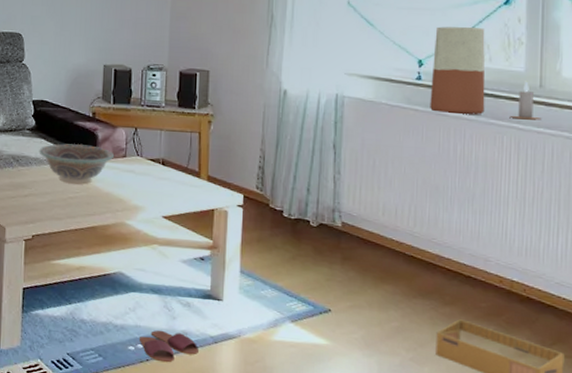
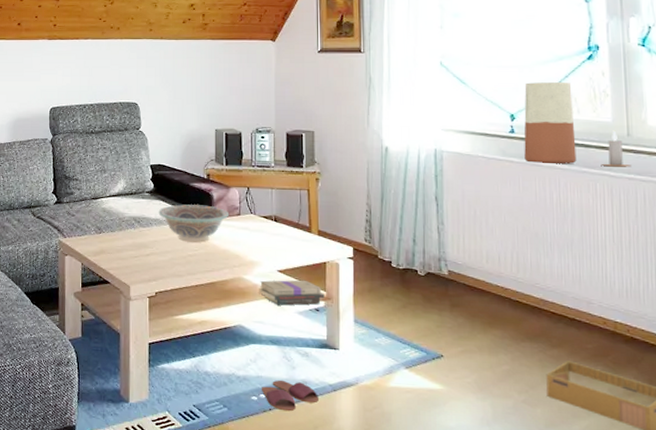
books: none [142,226,211,254] -> present [259,279,325,306]

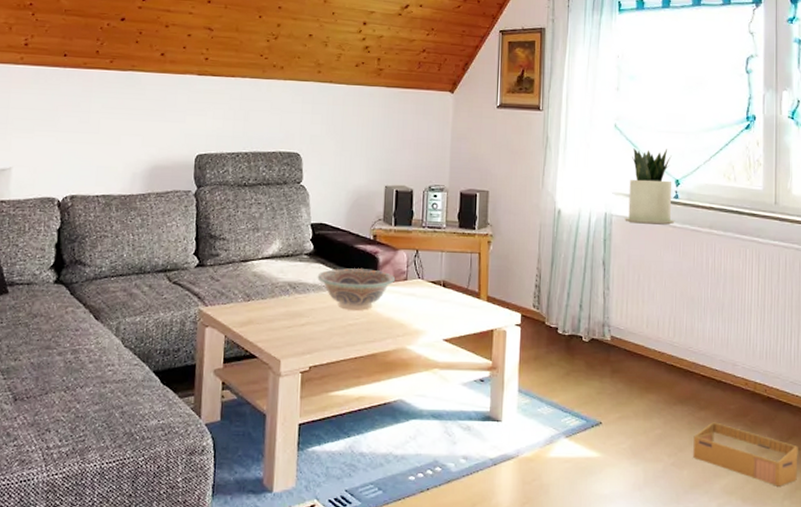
books: present [259,279,325,306] -> none [423,349,490,377]
slippers: present [261,379,319,412] -> none [419,456,478,490]
planter: none [455,83,512,160] -> present [623,148,675,225]
vase: present [524,82,577,164] -> none [686,149,731,230]
candle: present [601,130,632,167] -> none [751,198,777,234]

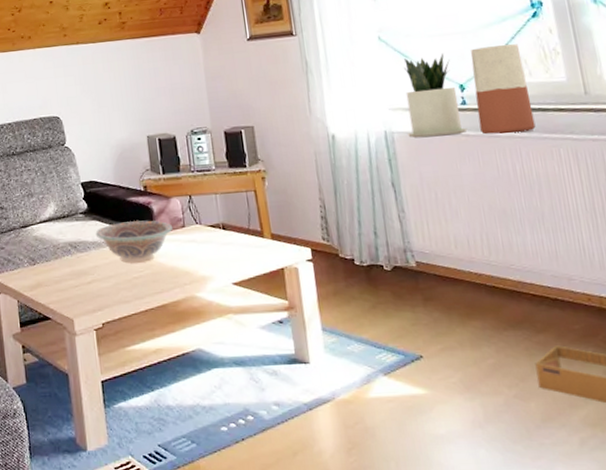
vase: none [686,149,731,230] -> present [470,44,536,135]

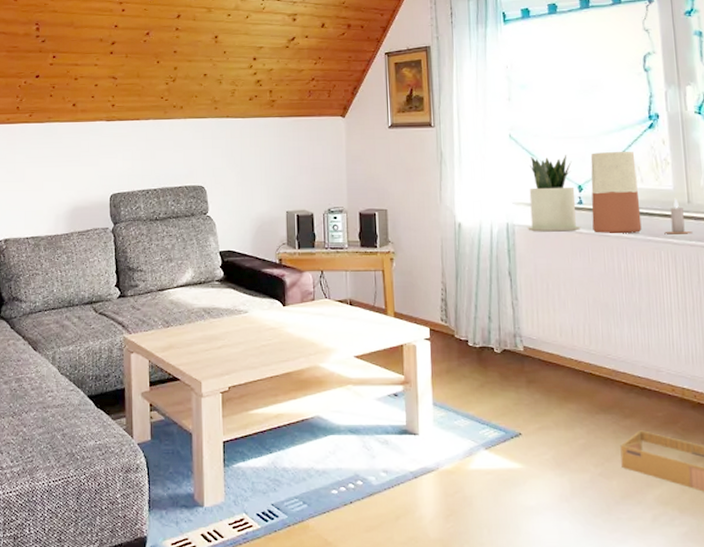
decorative bowl: present [95,220,173,264] -> none [229,291,304,332]
candle: none [561,90,594,130] -> present [664,198,693,235]

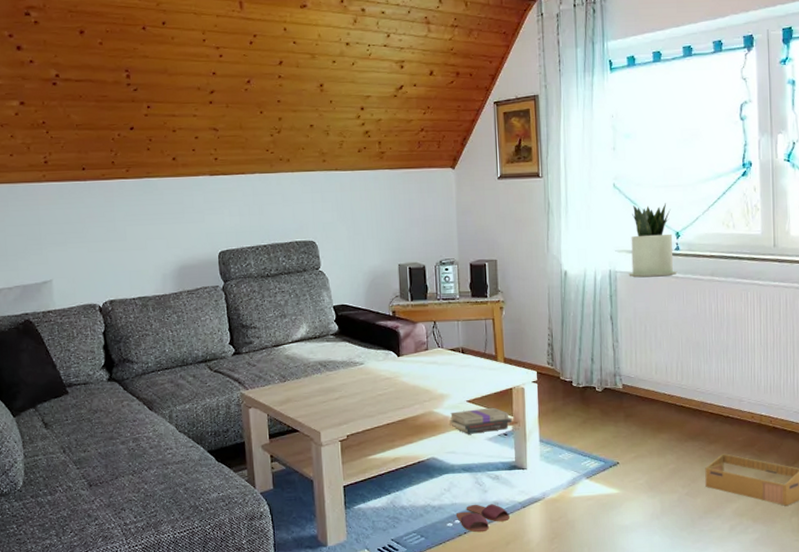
books: none [336,364,403,393] -> present [450,407,512,434]
slippers: none [341,470,400,503] -> present [455,504,510,533]
vase: present [590,152,642,233] -> none [687,199,732,278]
candle: present [664,198,693,235] -> none [751,242,777,277]

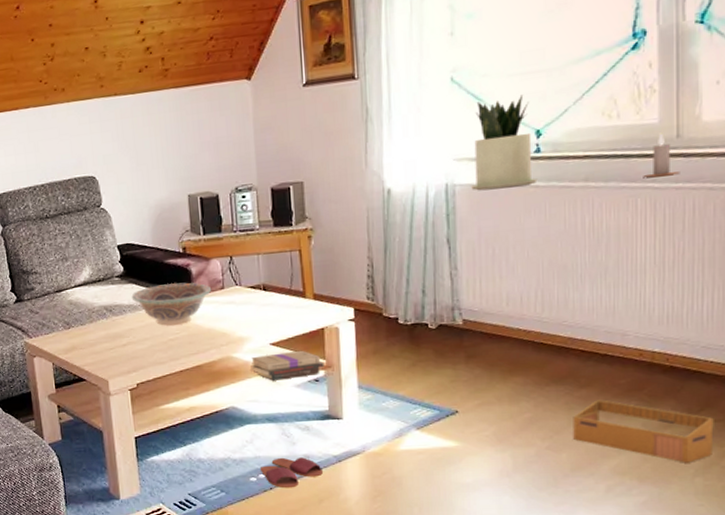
decorative bowl: none [344,343,417,382] -> present [131,282,212,326]
candle: none [751,242,777,277] -> present [643,133,680,178]

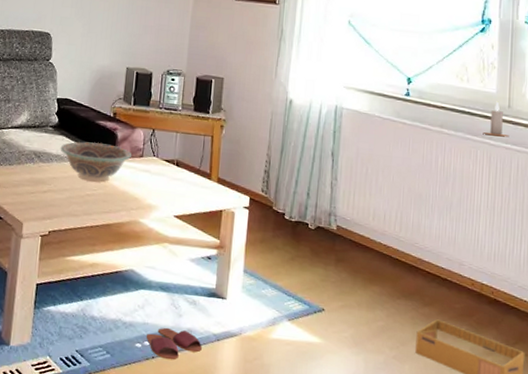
books: present [251,350,324,381] -> none [154,225,218,253]
planter: present [470,95,538,191] -> none [354,45,406,121]

